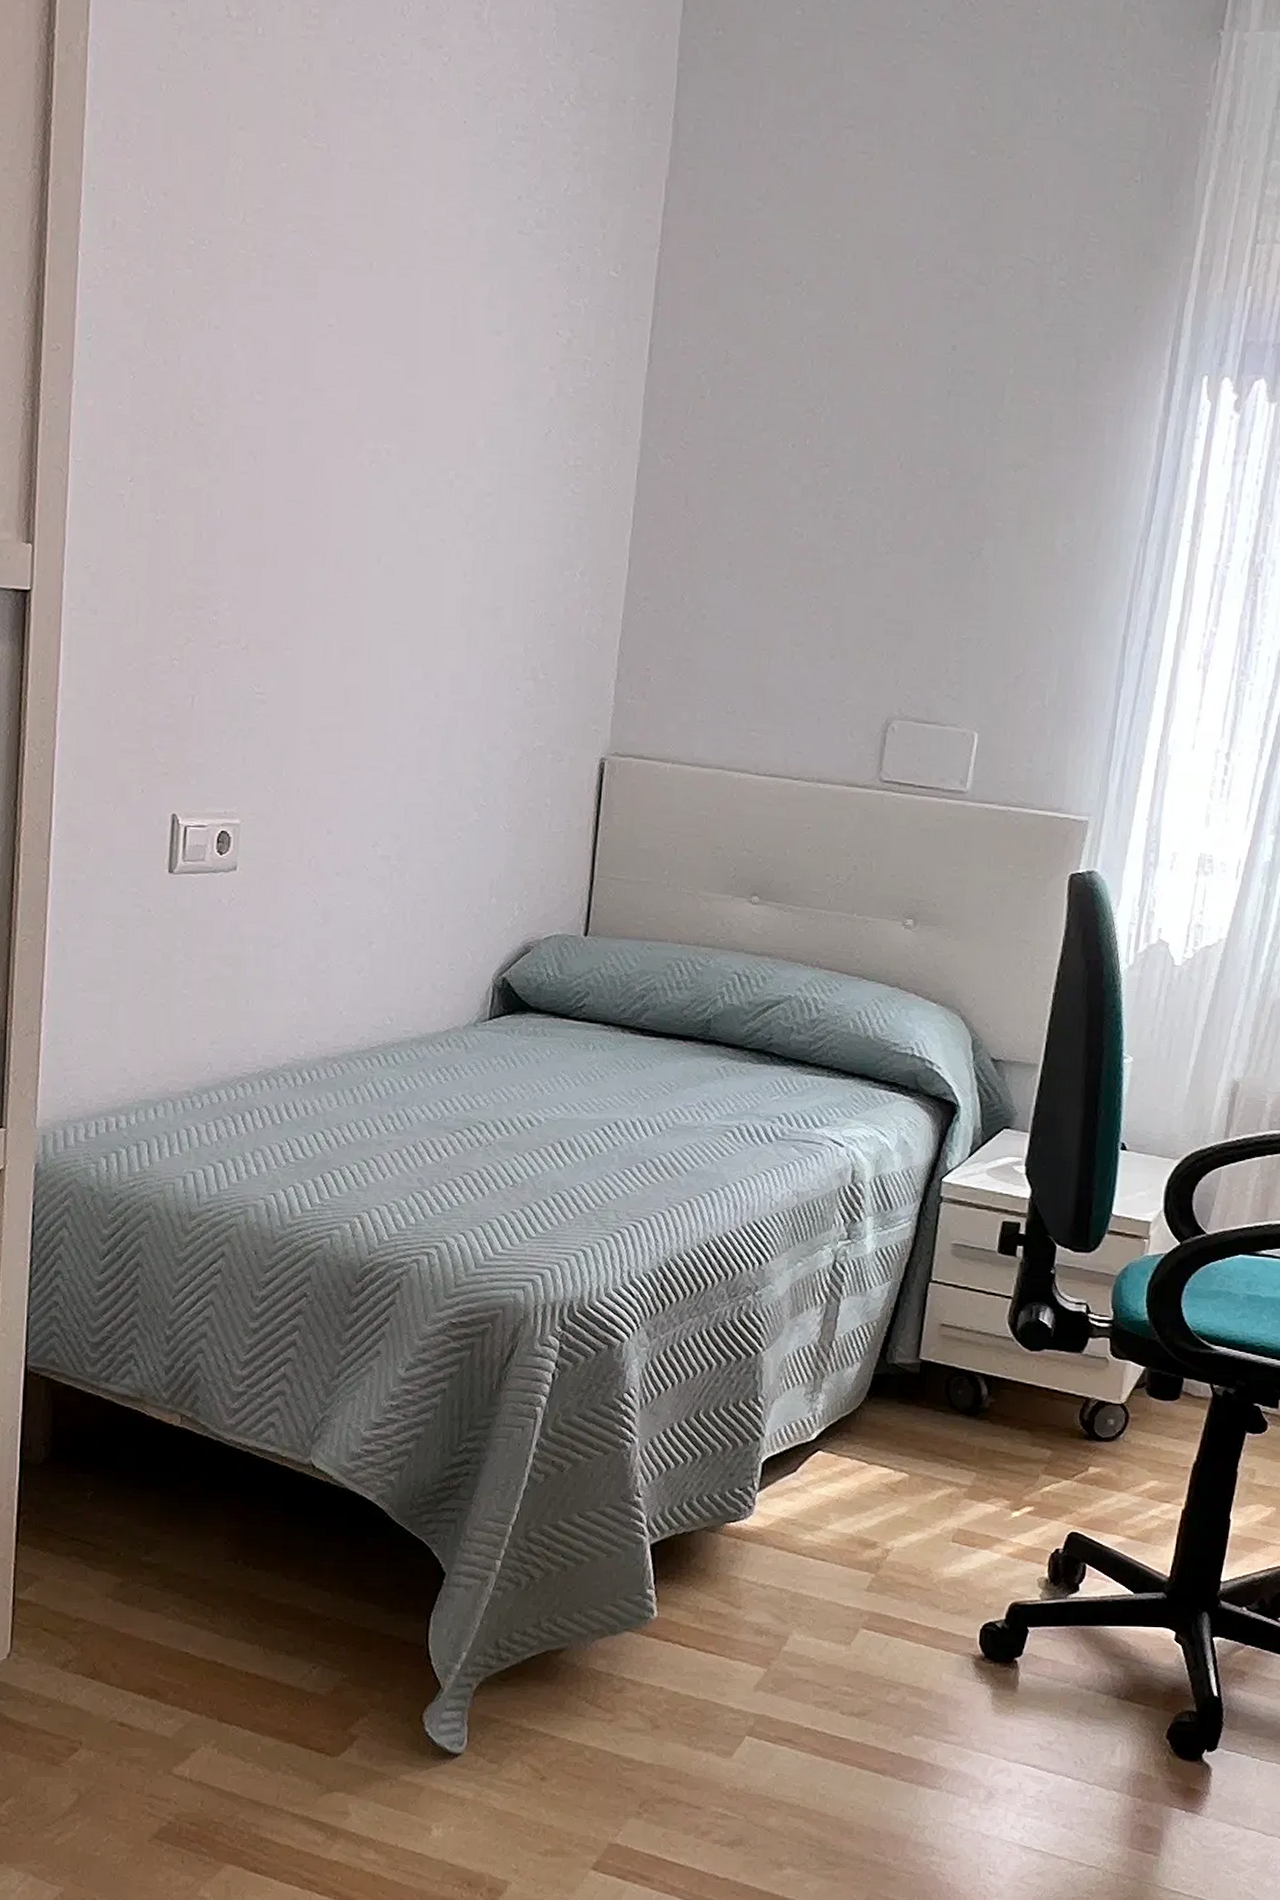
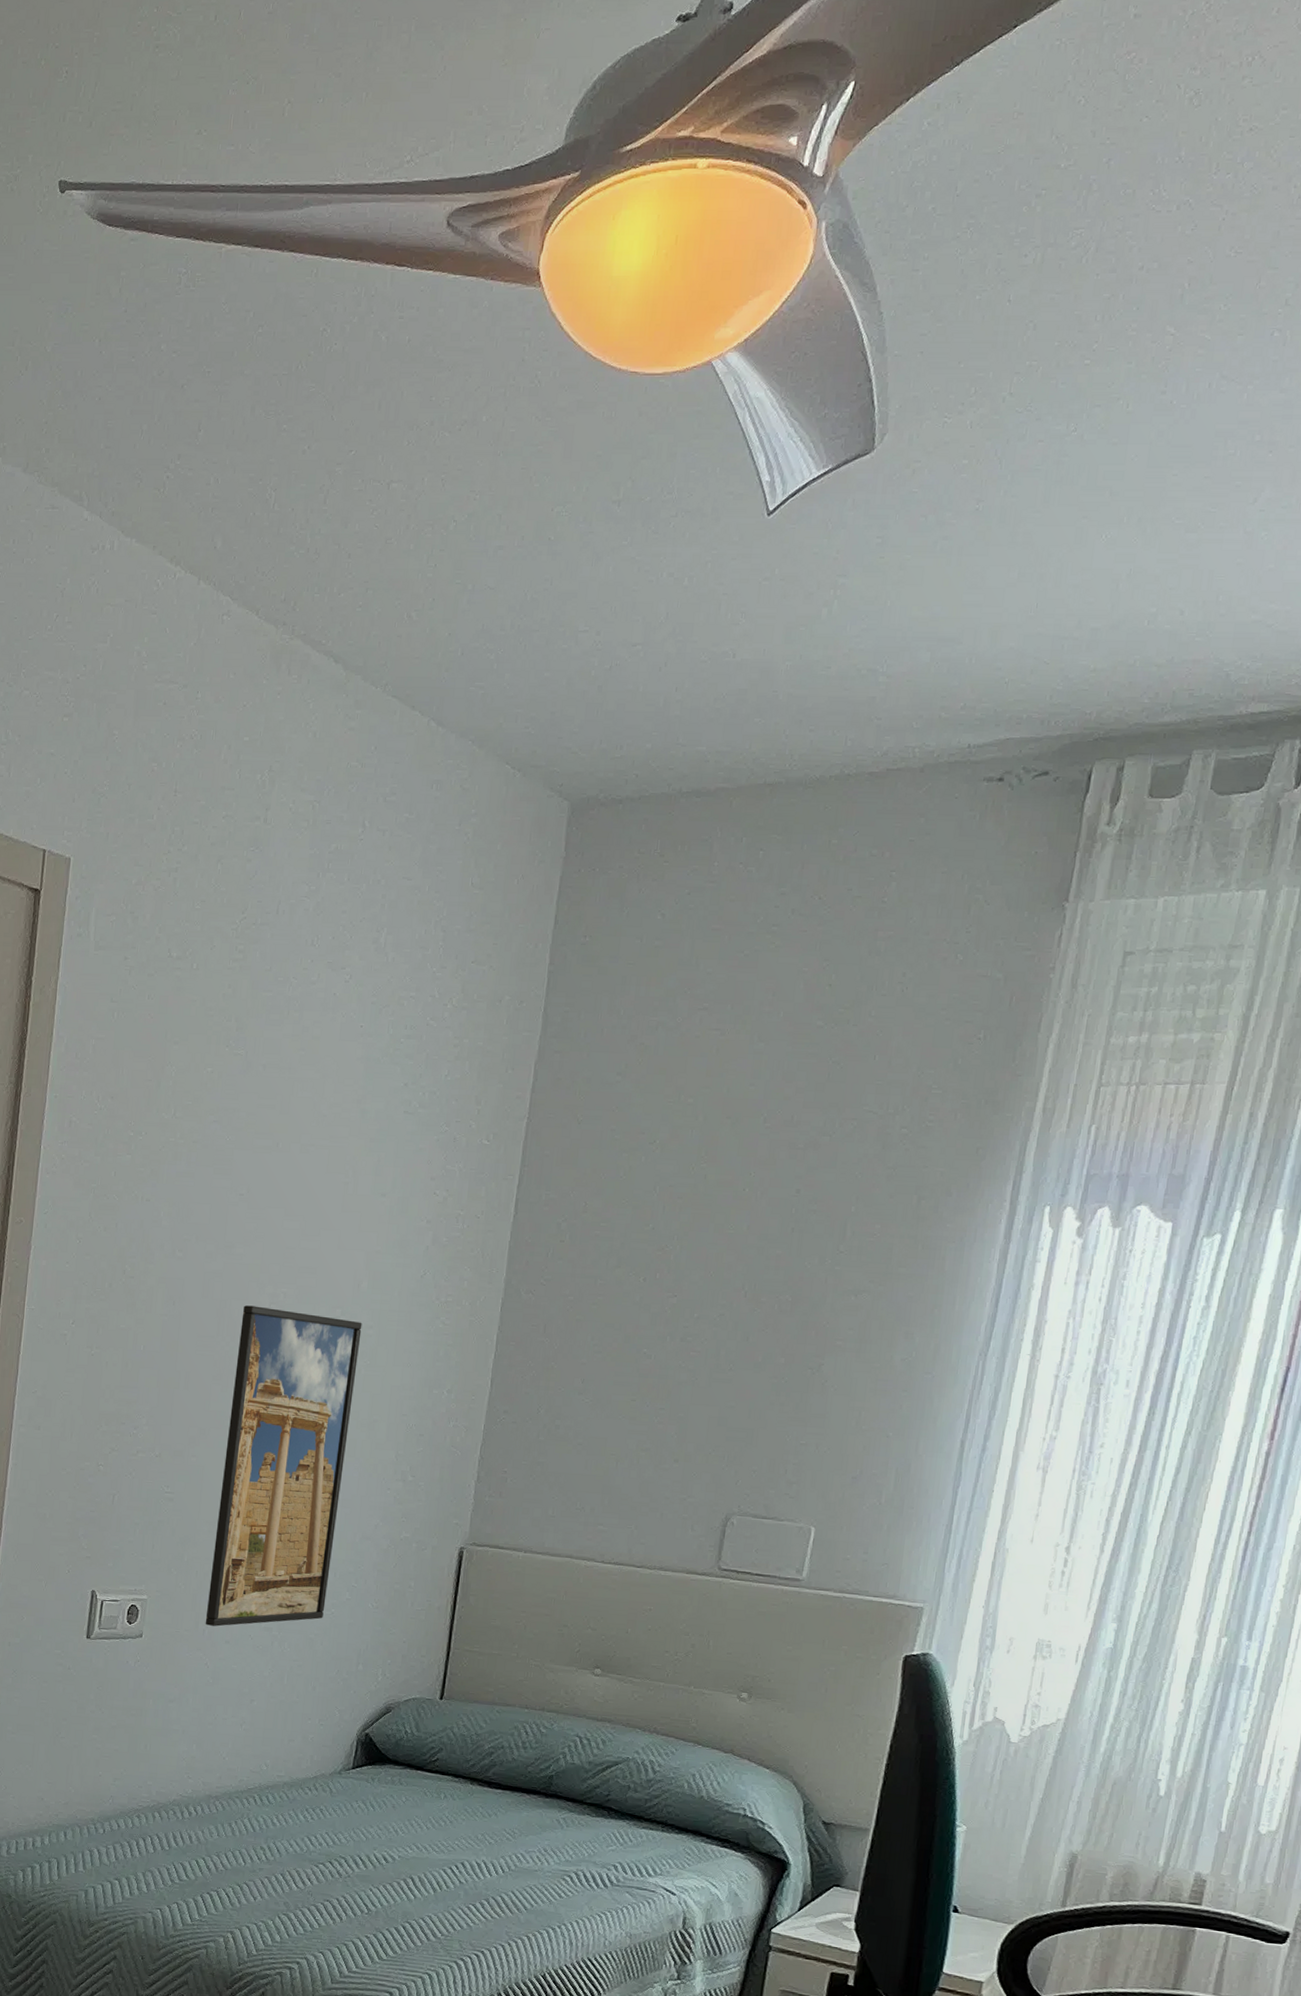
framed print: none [311,463,480,856] -> present [205,1305,362,1627]

